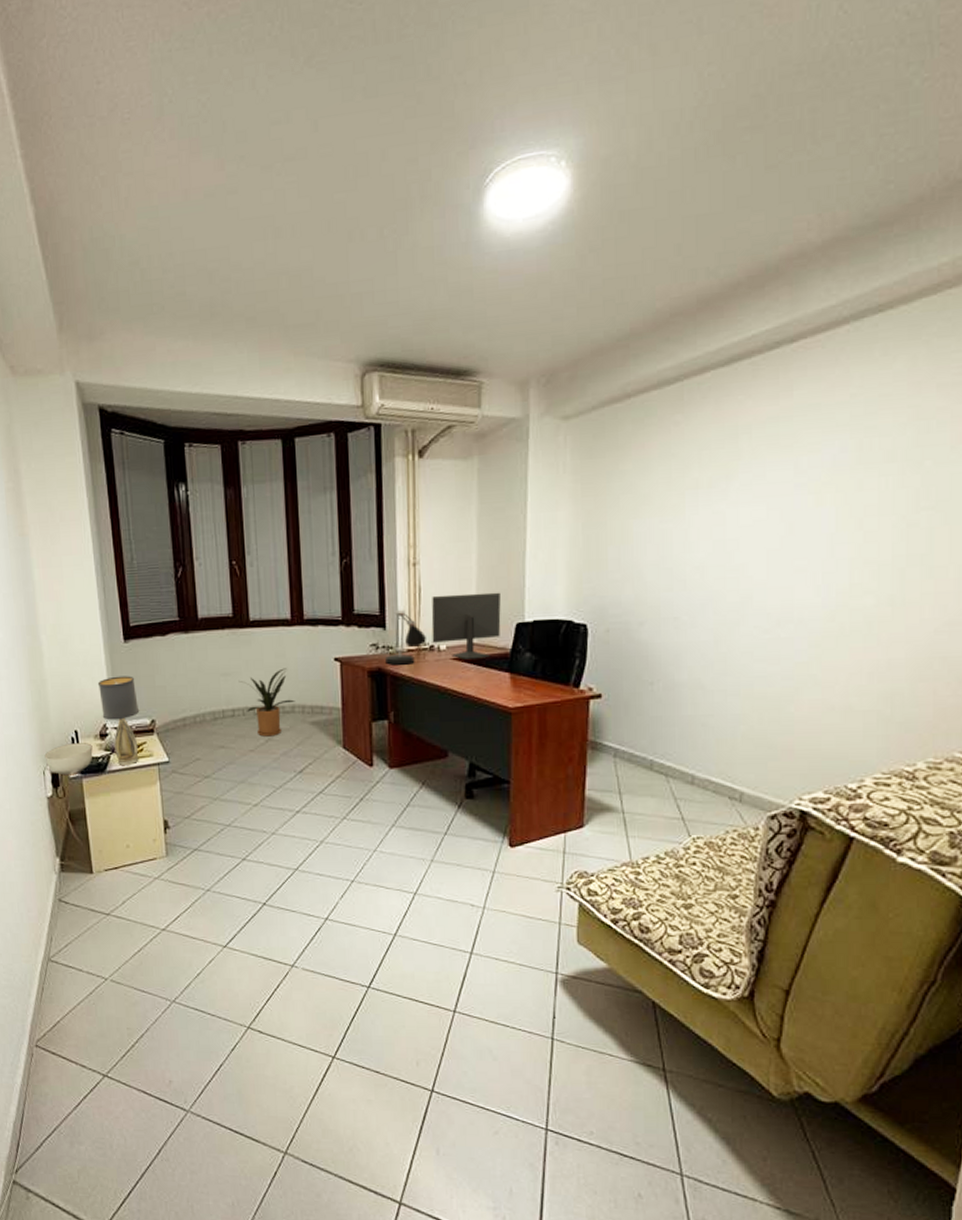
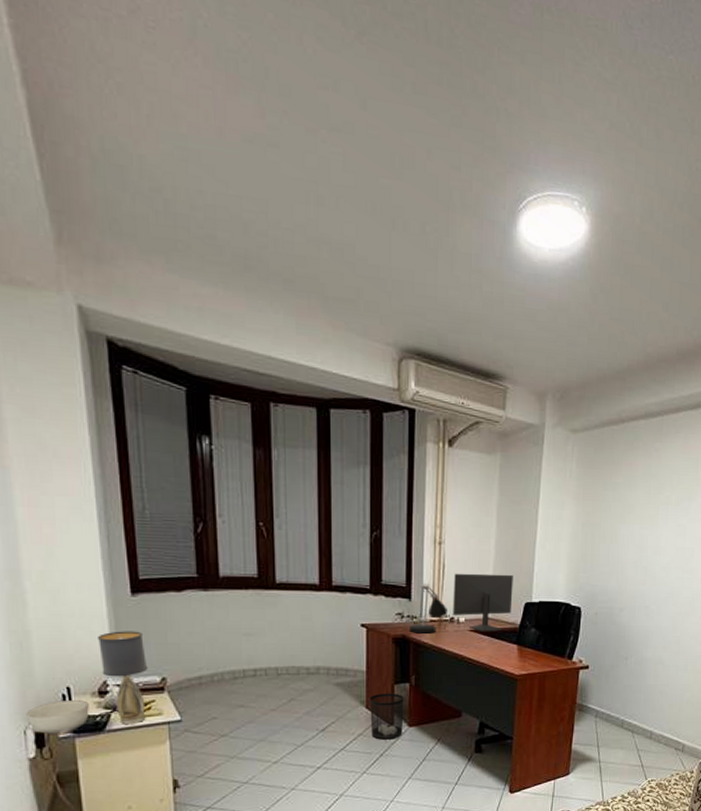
house plant: present [238,668,295,737] -> none [261,631,320,697]
waste bin: none [345,731,384,783] -> present [369,693,404,740]

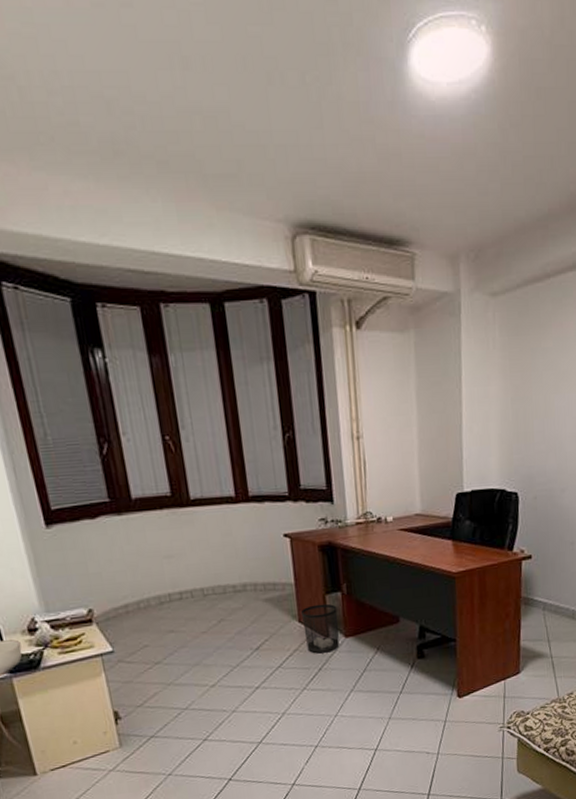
table lamp: present [97,631,148,725] -> none [18,564,78,661]
desk lamp: present [409,583,449,634] -> none [335,482,375,539]
computer monitor: present [453,573,513,632] -> none [377,464,443,530]

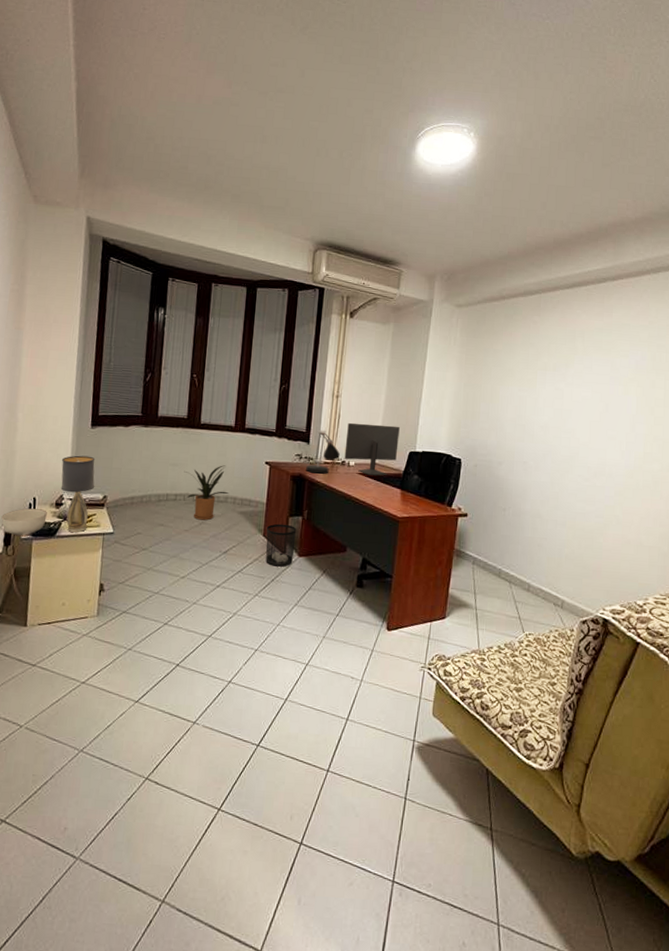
table lamp: none [18,564,78,661] -> present [60,455,96,533]
house plant: none [183,547,247,618] -> present [184,465,229,521]
desk lamp: none [335,482,375,539] -> present [306,429,341,474]
computer monitor: none [377,464,443,530] -> present [344,422,400,476]

